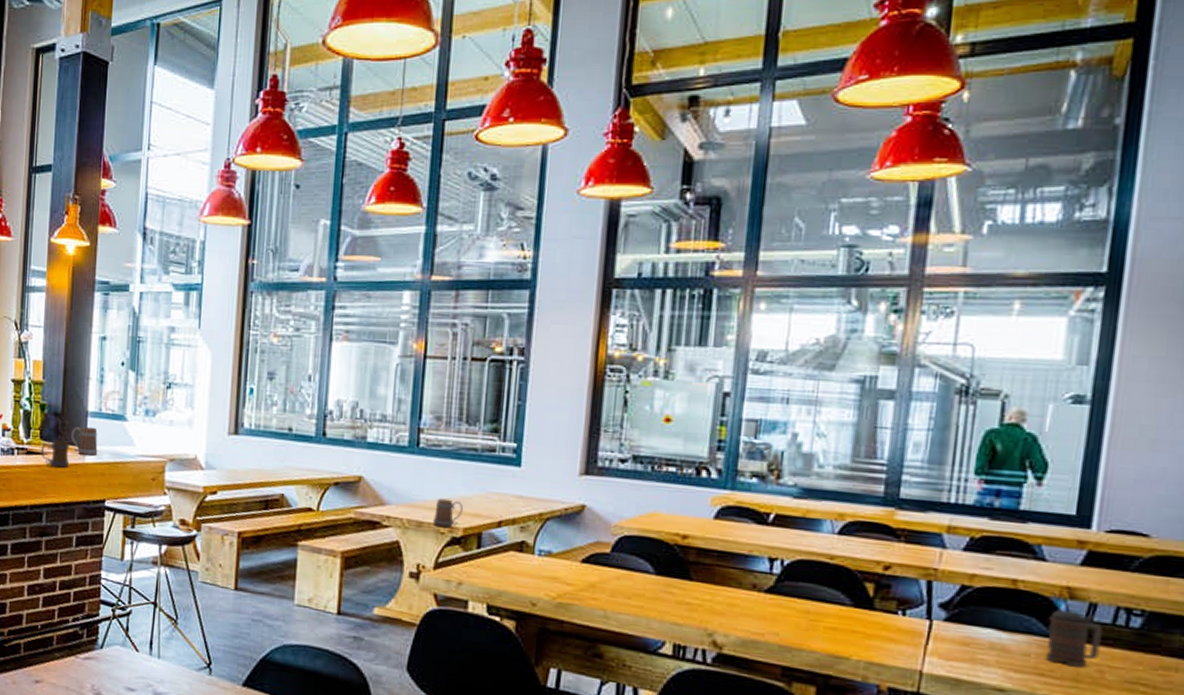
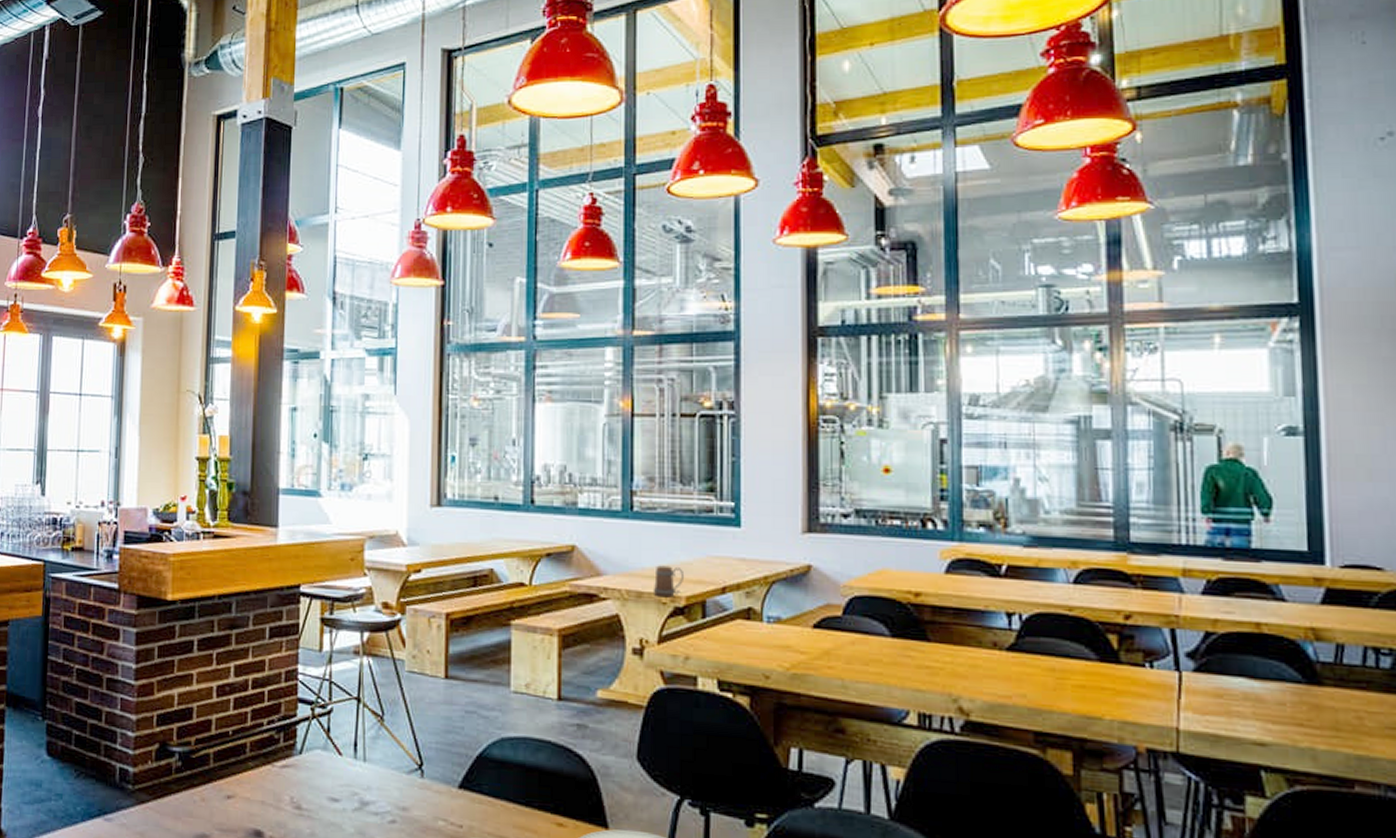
beer mug: present [41,439,70,469] -> none [229,520,261,552]
beer mug: present [71,426,98,457] -> none [262,505,291,538]
beer mug: present [1045,609,1104,668] -> none [1299,652,1356,715]

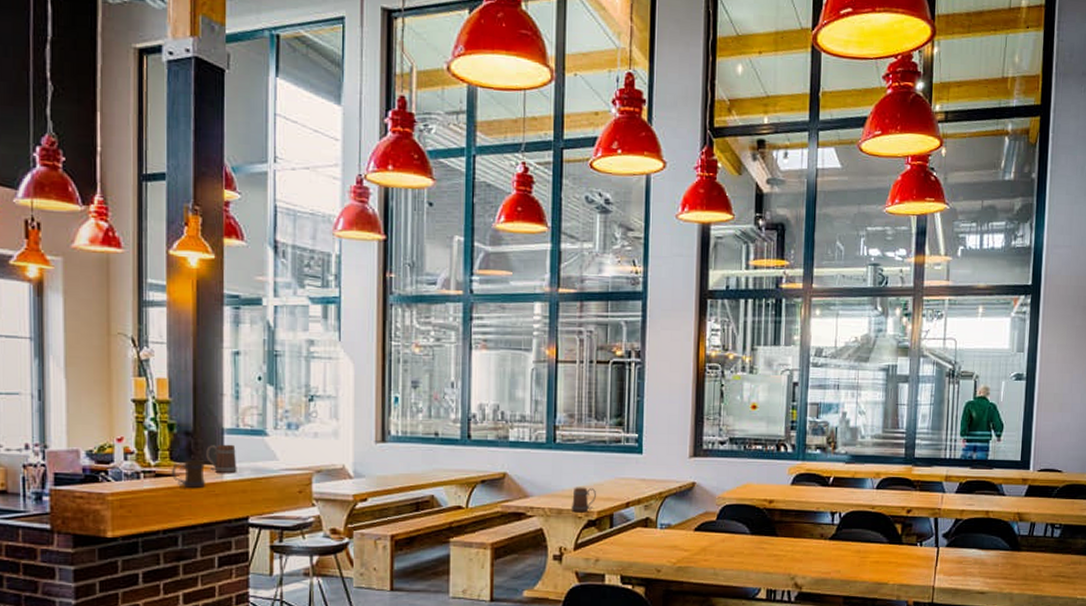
beer mug: none [229,520,261,552] -> present [172,459,206,489]
beer mug: none [262,505,291,538] -> present [206,444,237,474]

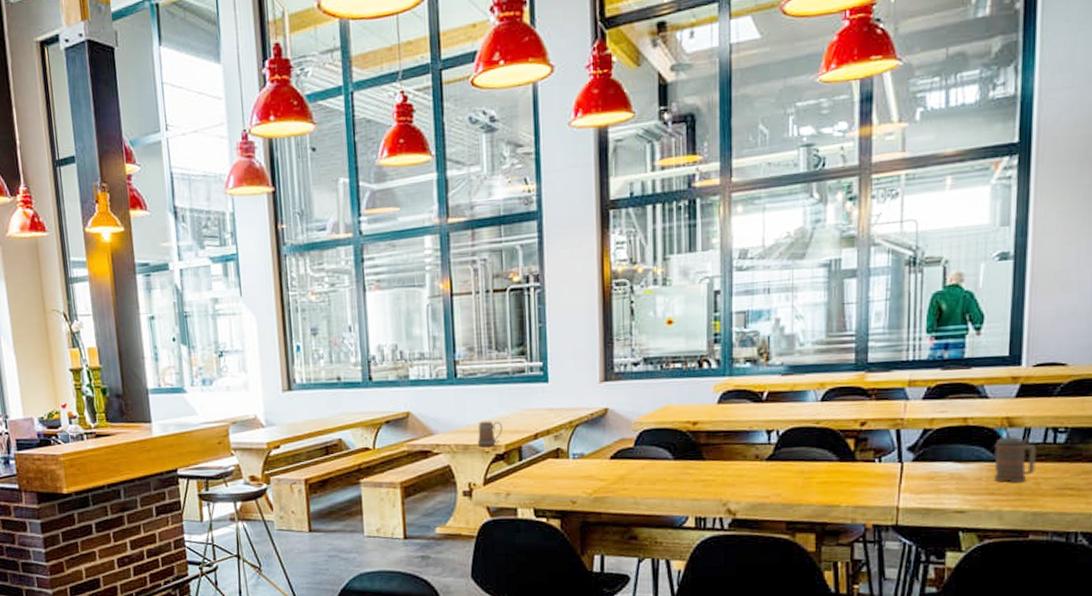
beer mug: present [172,459,206,489] -> none [109,418,139,447]
beer mug: present [206,444,237,474] -> none [135,403,163,431]
beer mug: none [1007,529,1040,570] -> present [993,436,1038,483]

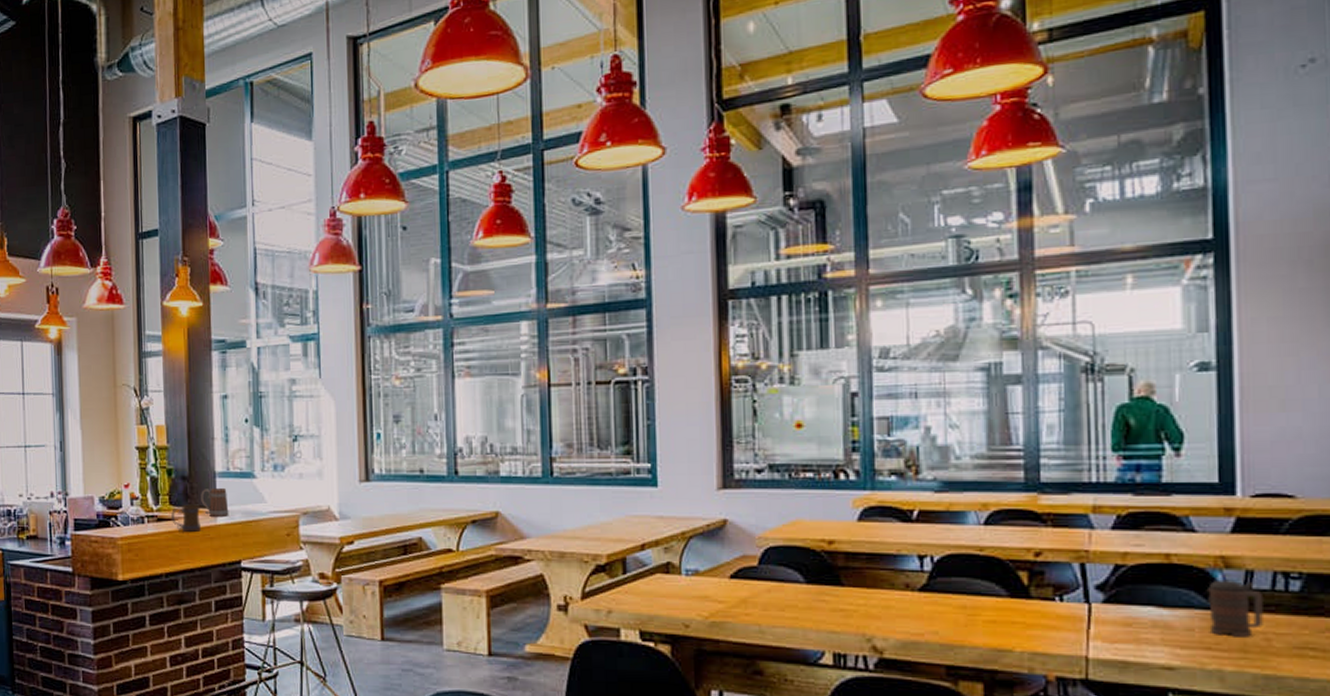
beer mug: none [109,418,139,447] -> present [171,503,202,533]
beer mug: none [135,403,163,431] -> present [201,487,229,518]
beer mug: present [477,421,503,448] -> none [574,526,605,556]

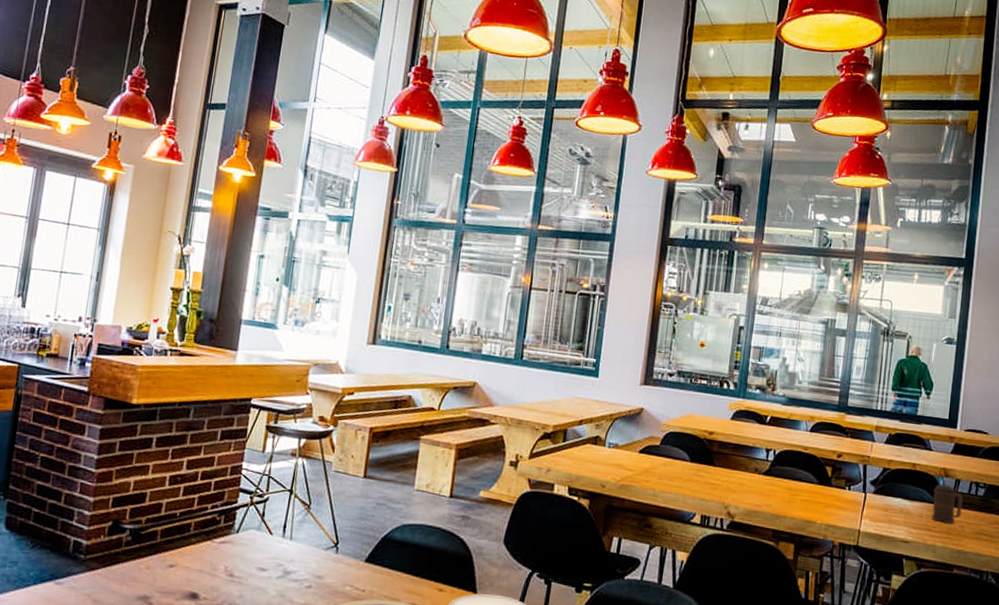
beer mug: present [171,503,202,533] -> none [193,343,222,369]
beer mug: present [201,487,229,518] -> none [224,332,250,360]

